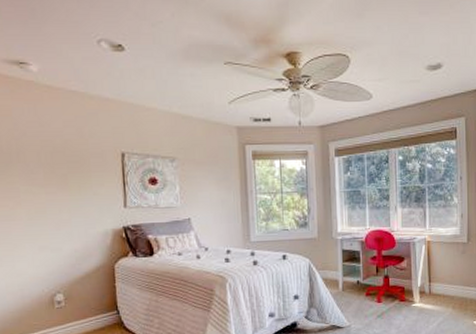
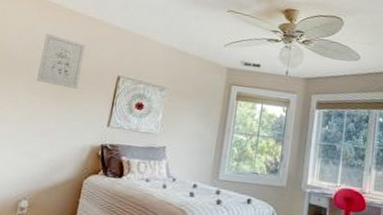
wall art: none [28,116,81,174] -> present [37,33,86,89]

